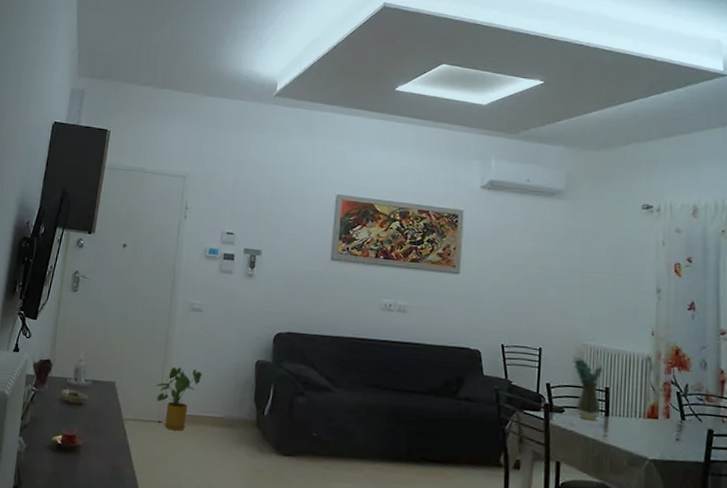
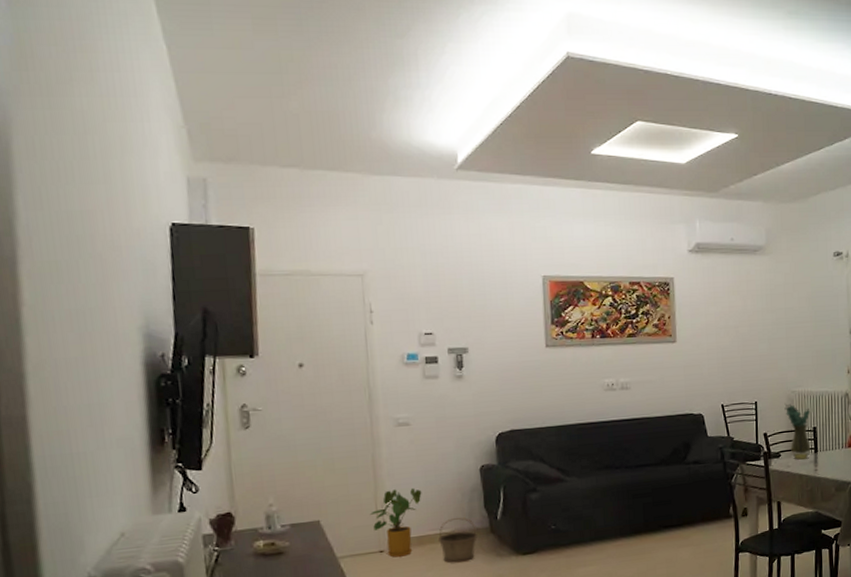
basket: none [209,404,244,449] -> present [439,517,477,563]

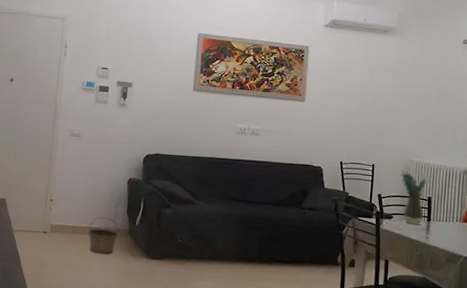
house plant: present [369,489,422,558] -> none [41,185,82,240]

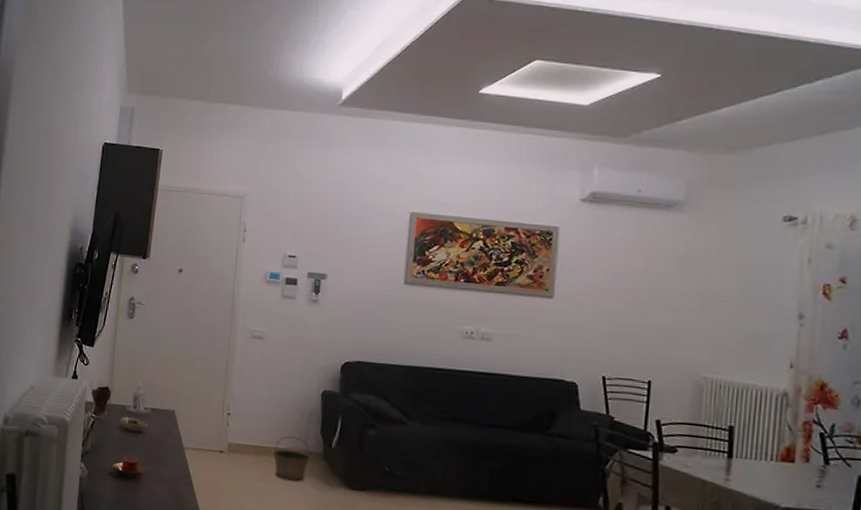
vase: present [401,171,427,225] -> none [689,390,727,463]

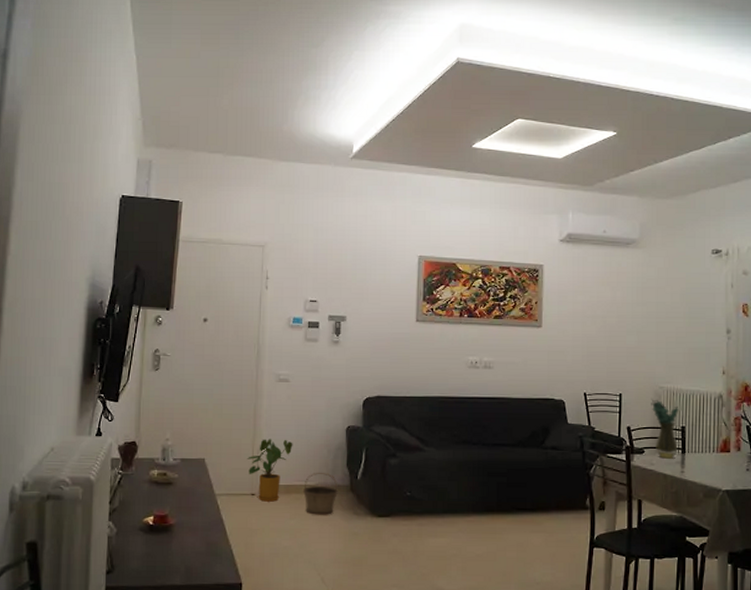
house plant: none [216,396,265,462] -> present [246,439,293,502]
vase: none [689,390,727,463] -> present [651,399,679,459]

